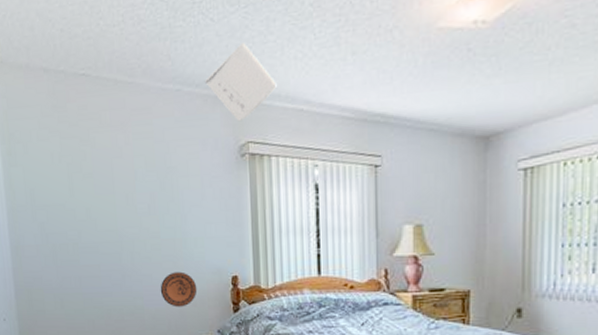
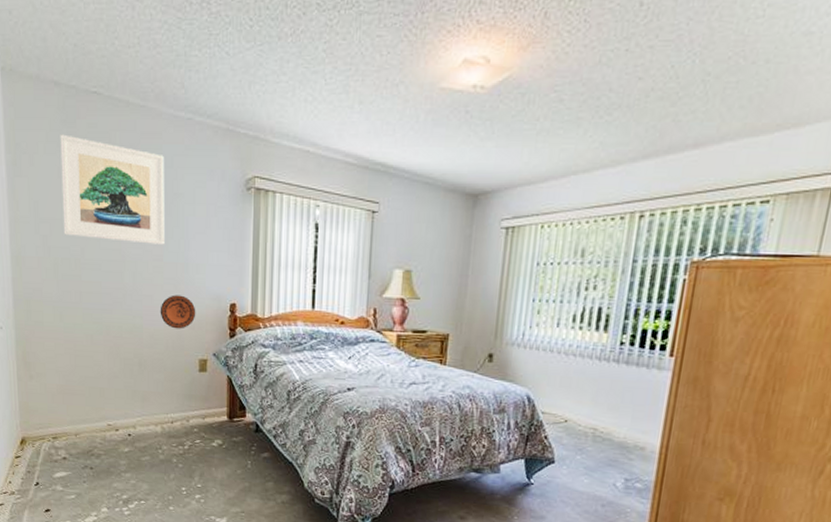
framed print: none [51,119,161,222] -> present [60,134,164,245]
toilet paper roll: present [205,43,277,122] -> none [217,80,286,156]

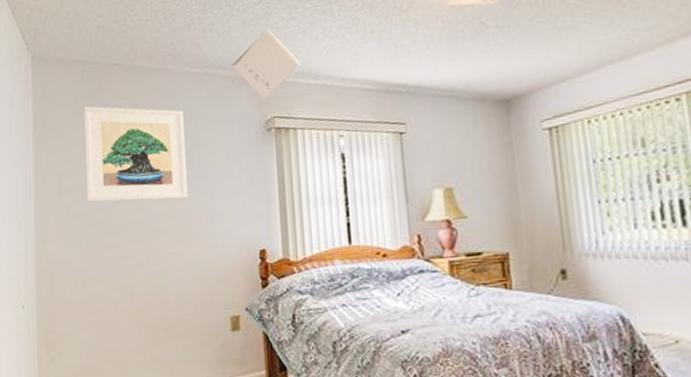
decorative plate: present [160,295,196,329] -> none [185,247,224,286]
toilet paper roll: none [217,80,286,156] -> present [232,29,300,99]

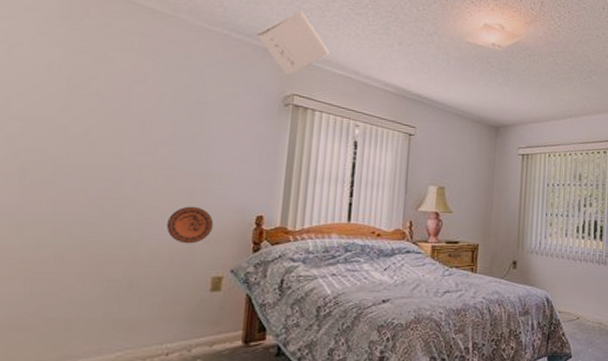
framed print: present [84,106,187,202] -> none [42,29,192,153]
decorative plate: none [185,247,224,286] -> present [166,206,214,244]

